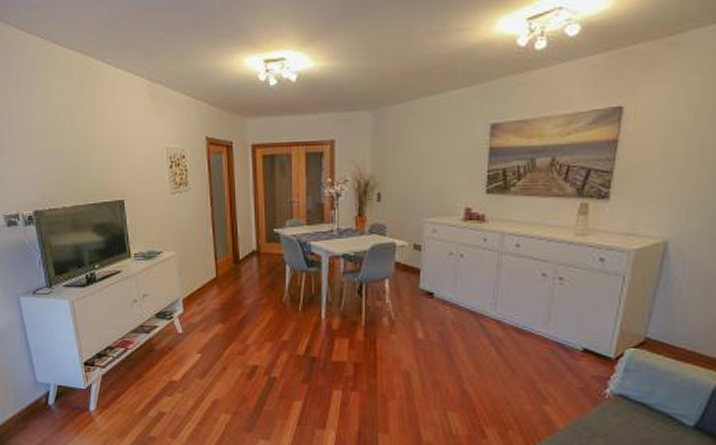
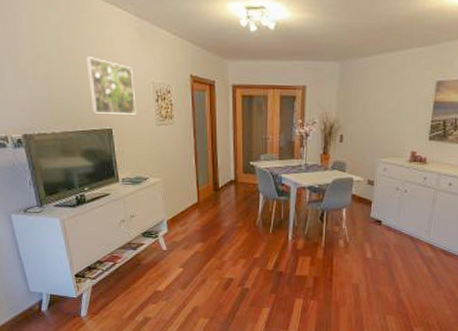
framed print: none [97,126,150,185] -> present [85,57,137,115]

